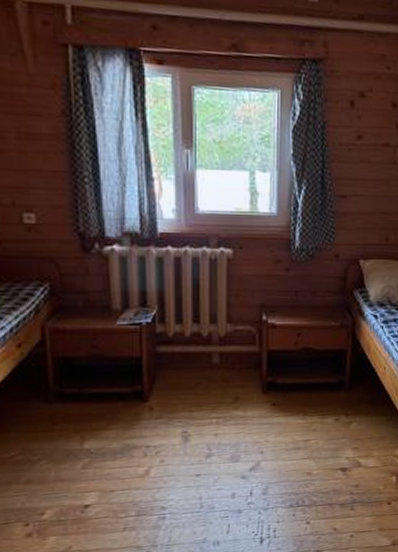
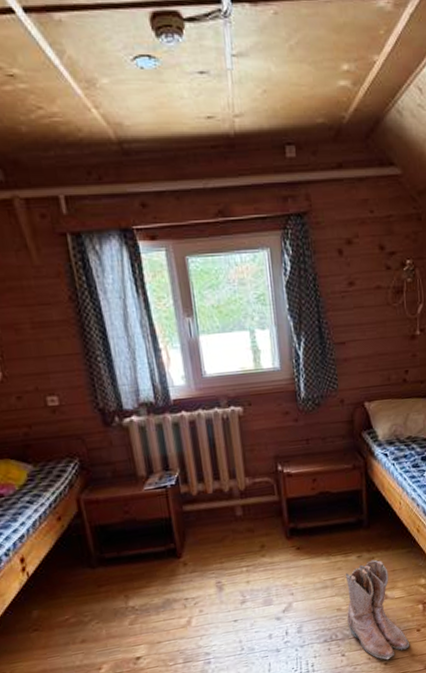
boots: none [317,424,379,532] -> present [345,559,410,660]

